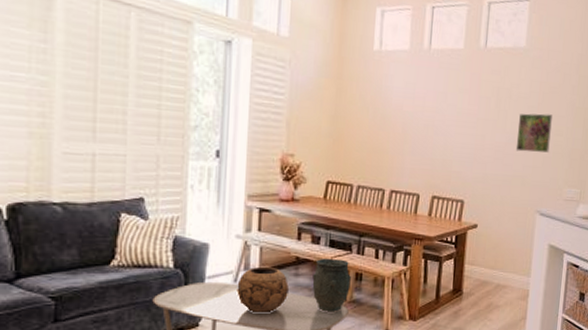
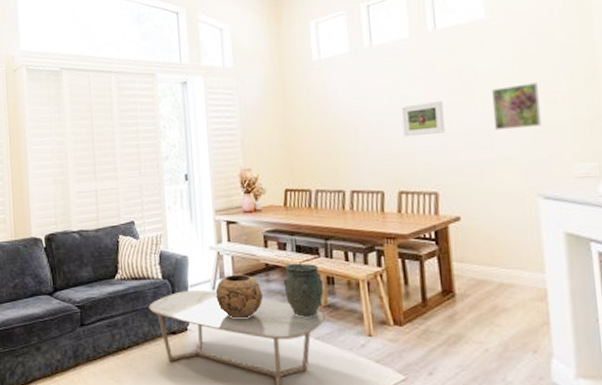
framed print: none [444,114,481,147] -> present [400,100,445,137]

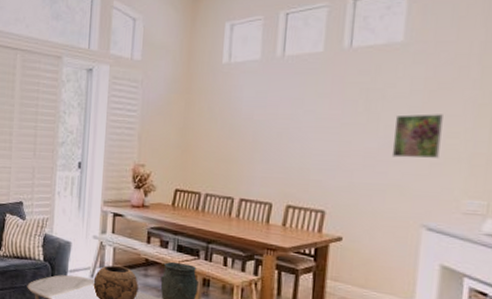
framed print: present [400,100,445,137] -> none [300,119,345,153]

